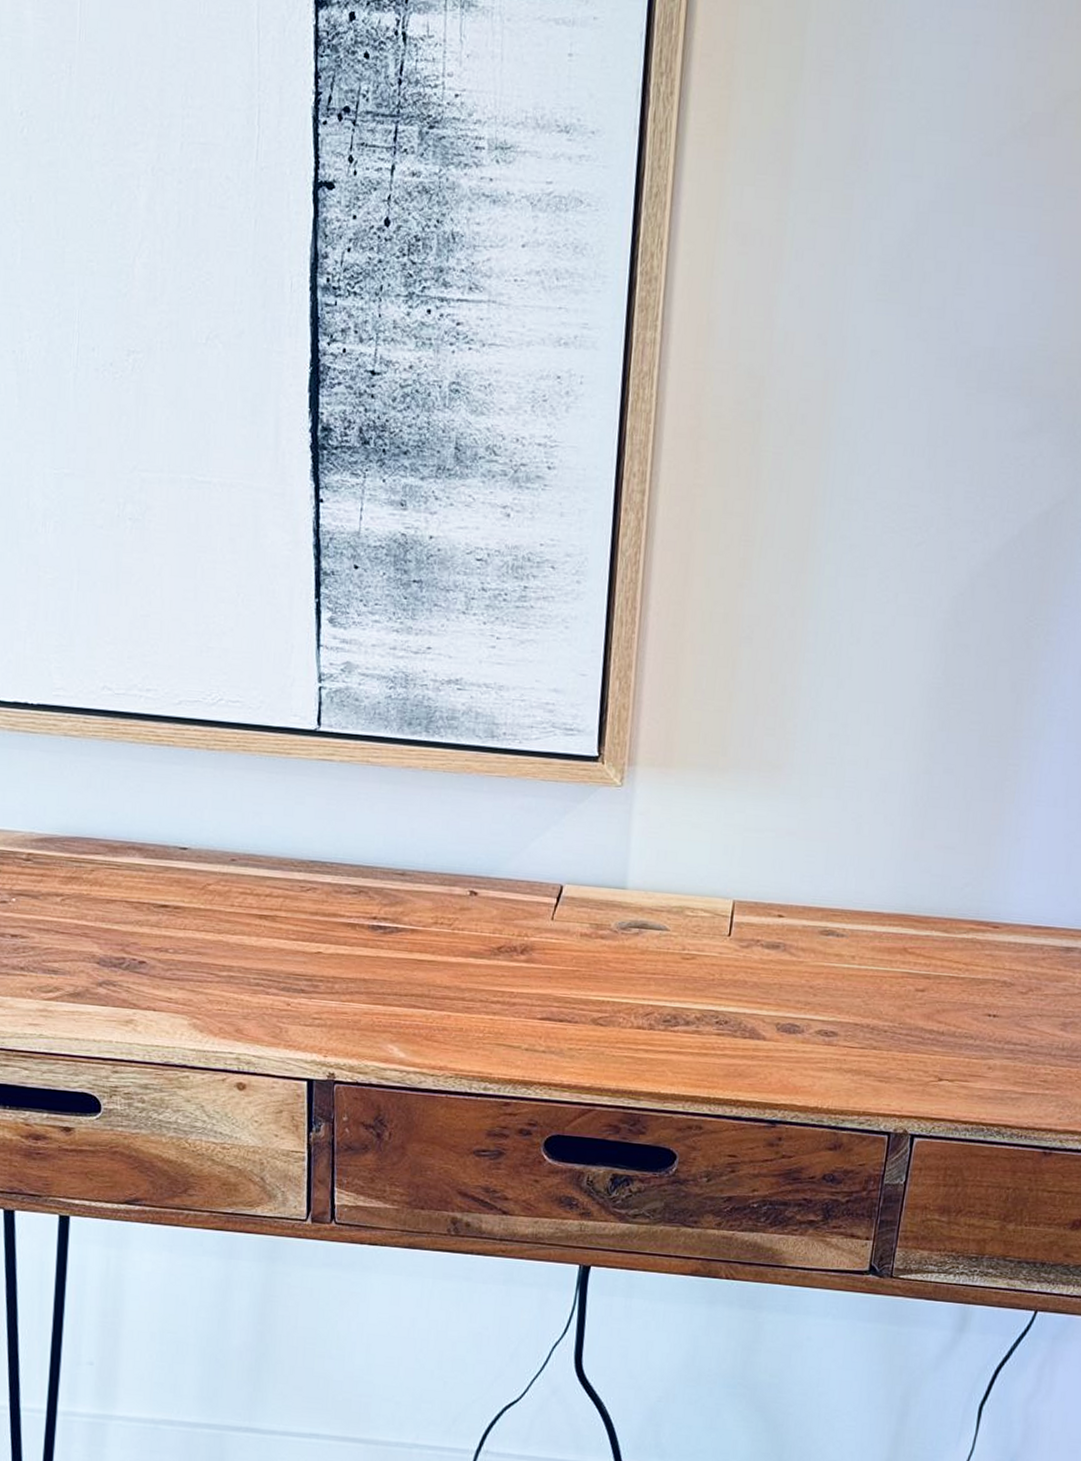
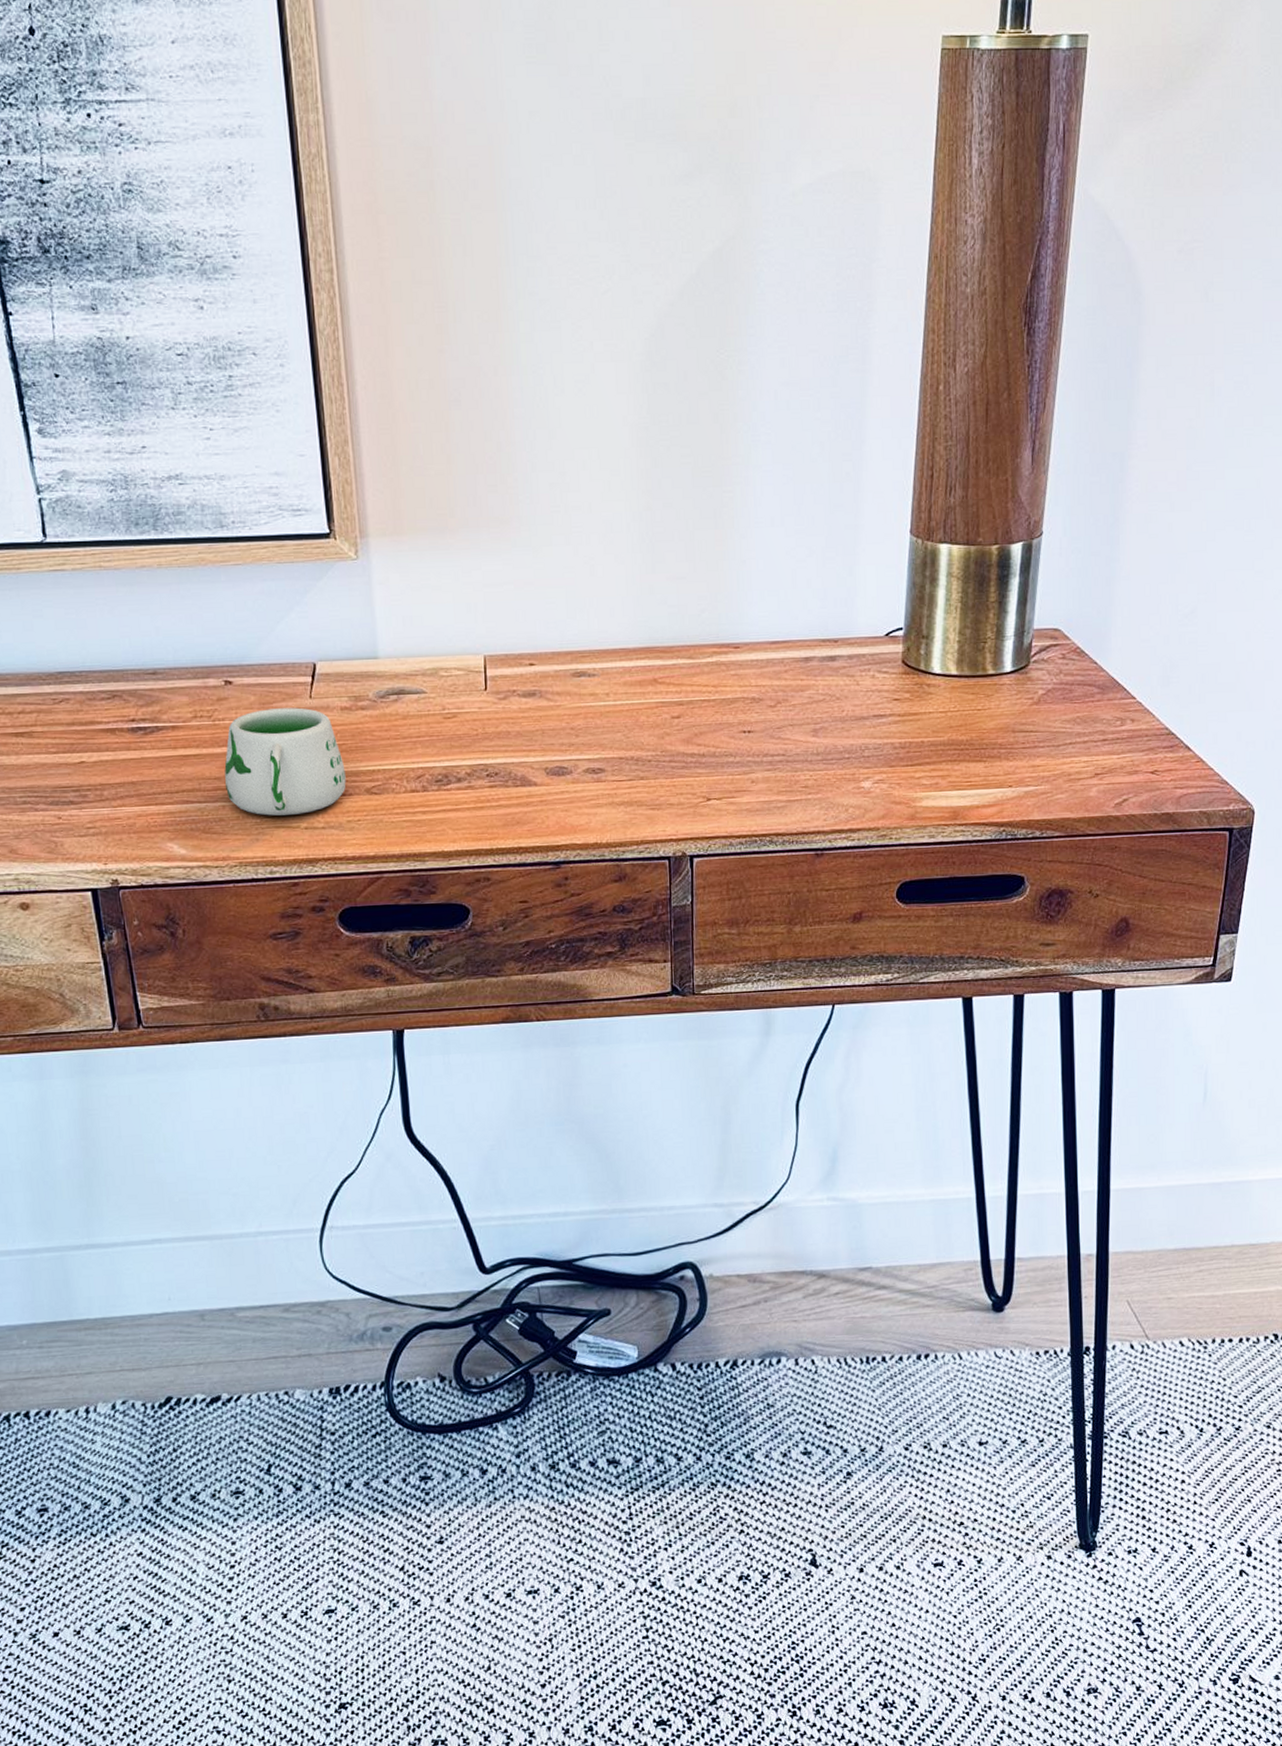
mug: none [454,925,575,1035] -> present [224,707,346,816]

